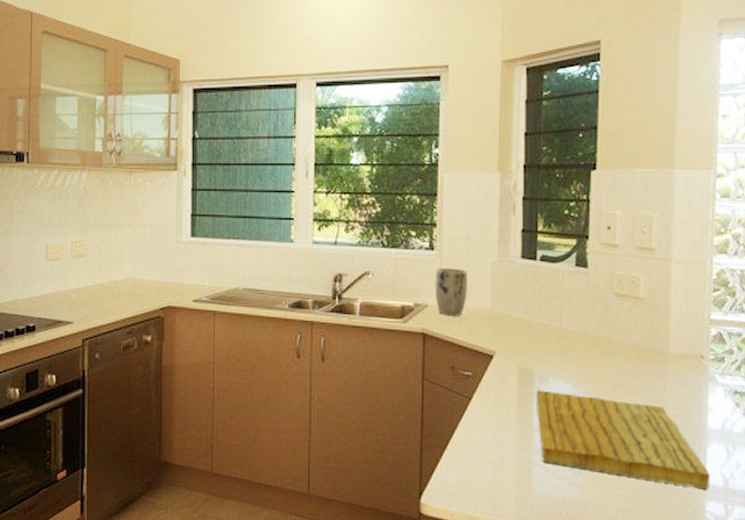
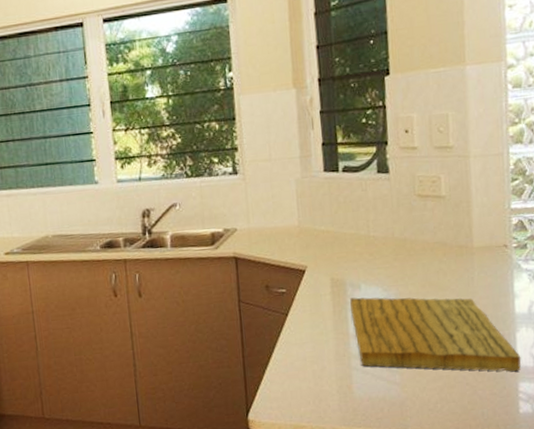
plant pot: present [435,268,467,316] -> none [241,189,275,237]

